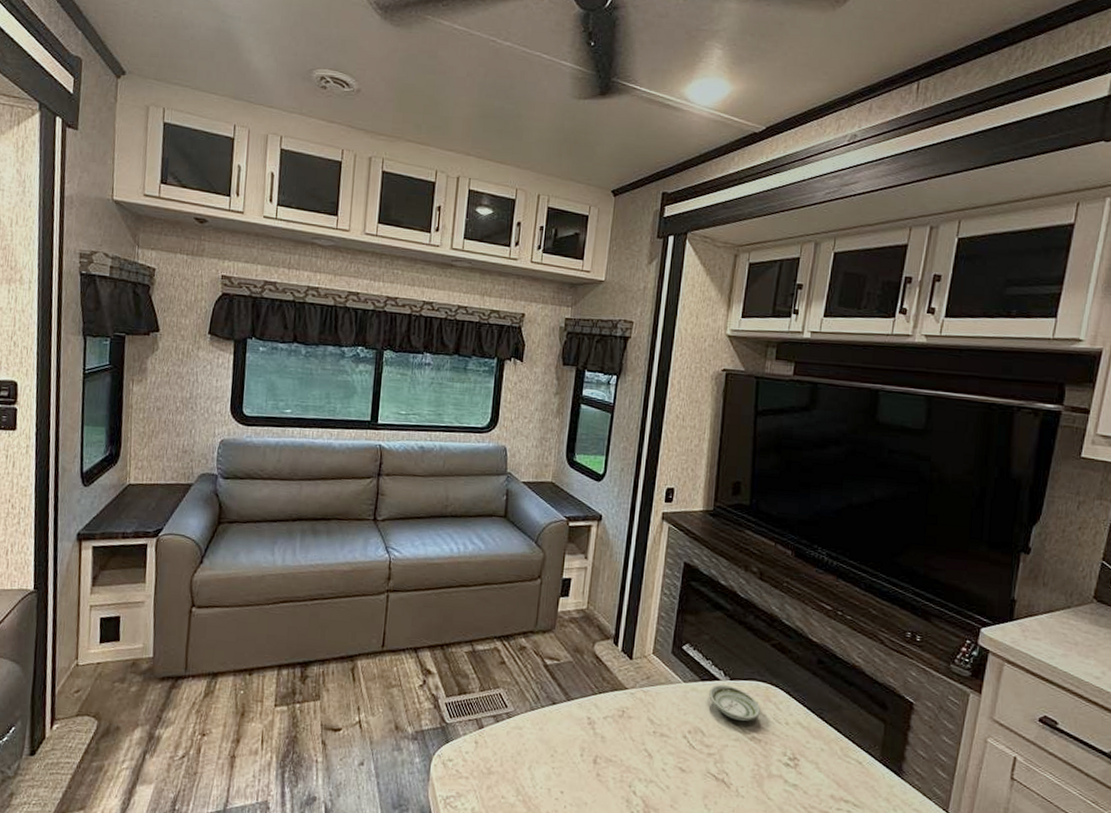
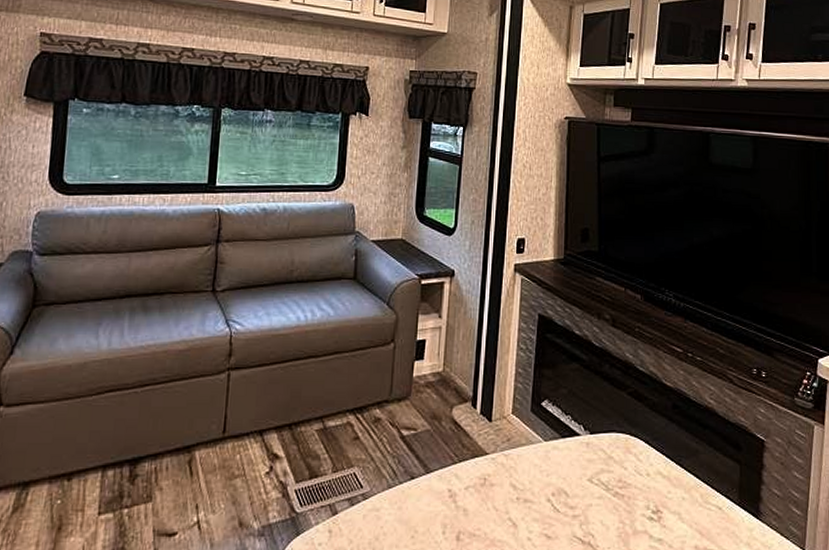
saucer: present [708,684,761,721] -> none [569,440,621,476]

